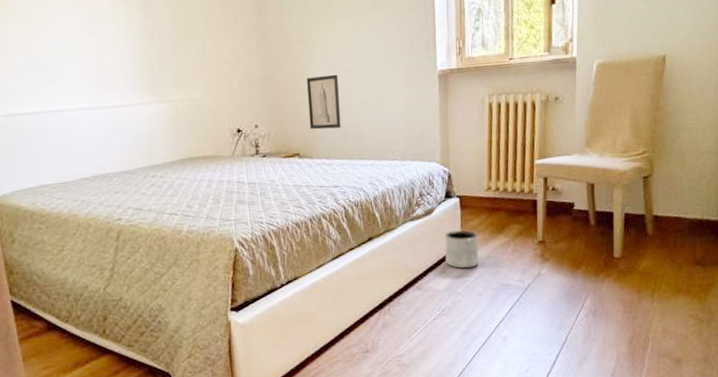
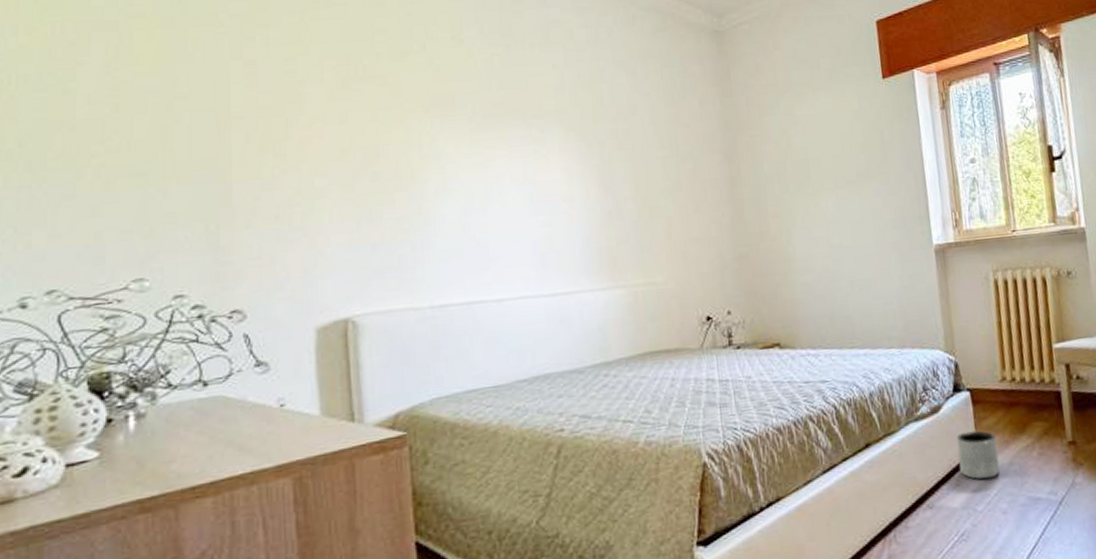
wall art: present [307,74,341,130] -> none [786,251,828,315]

